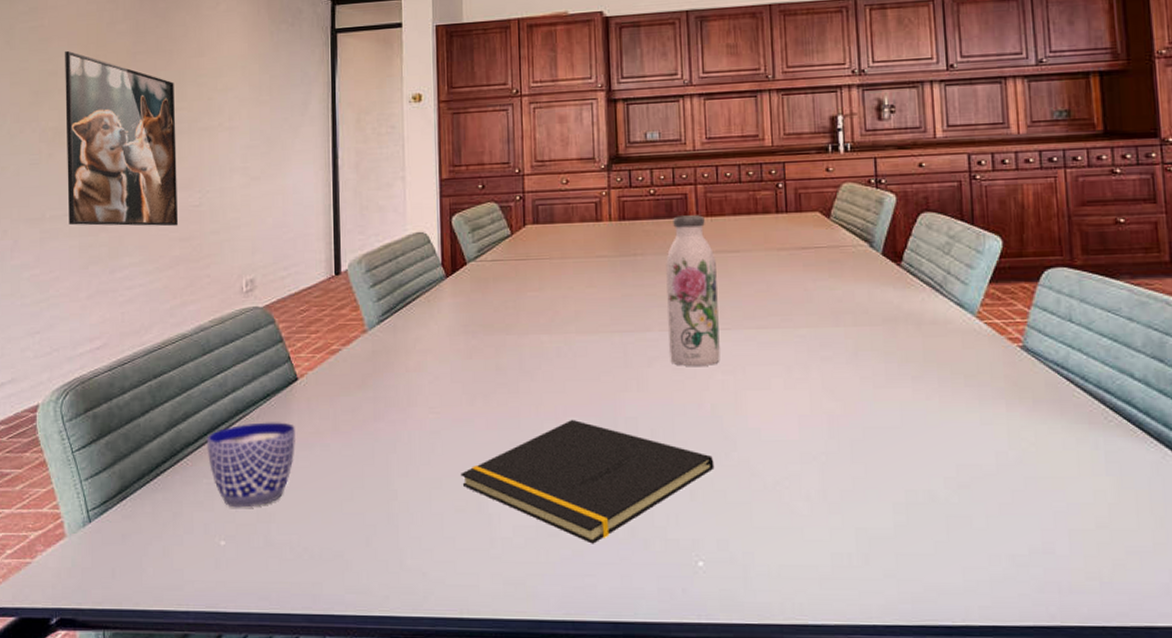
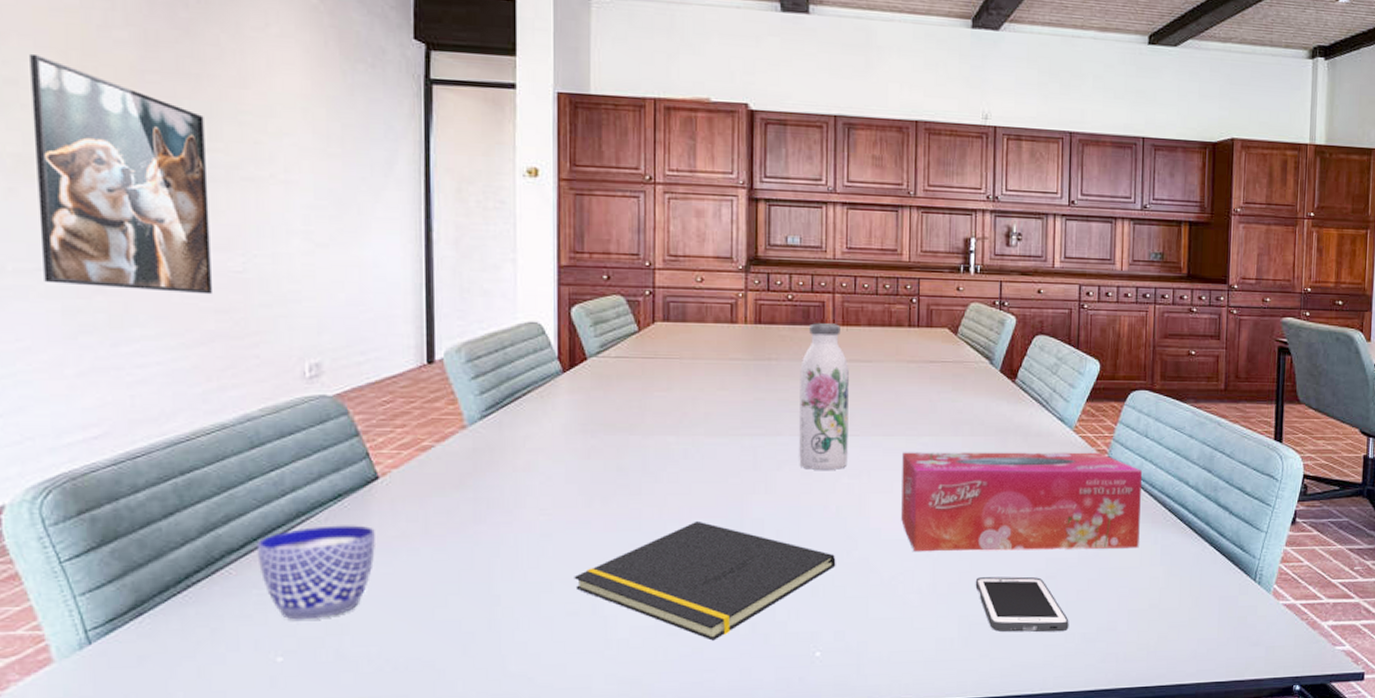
tissue box: none [779,341,1075,455] -> present [901,452,1142,552]
cell phone: none [872,485,993,552] -> present [975,576,1069,633]

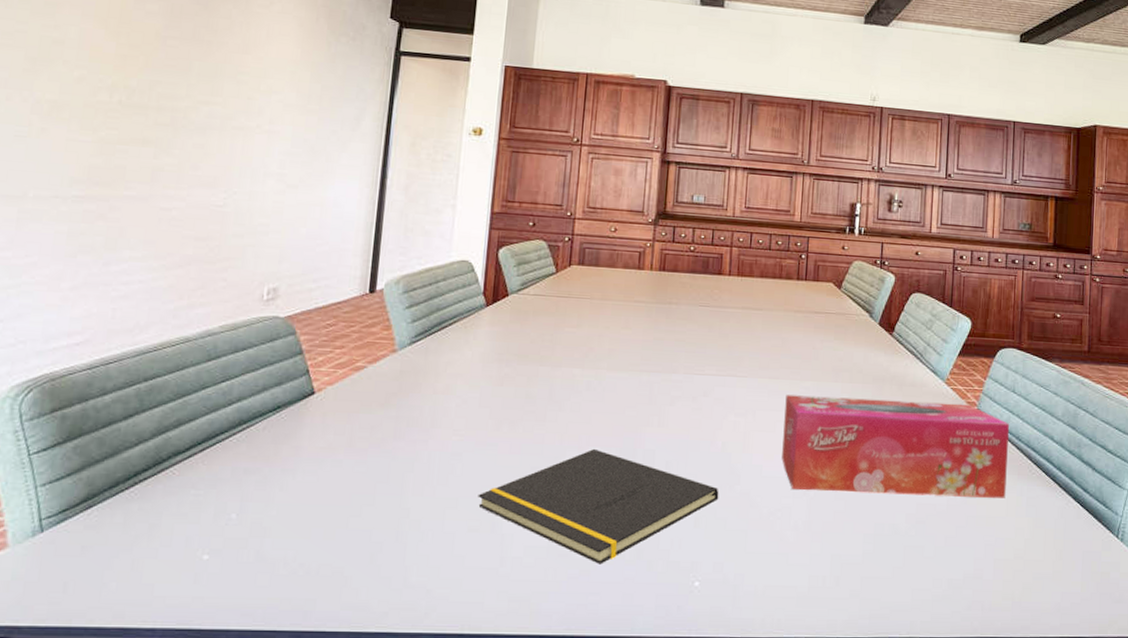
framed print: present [30,53,214,295] -> none [57,20,210,224]
cup: present [256,525,375,620] -> none [199,434,305,521]
water bottle: present [799,323,849,470] -> none [691,273,741,408]
cell phone: present [975,576,1069,633] -> none [848,518,937,577]

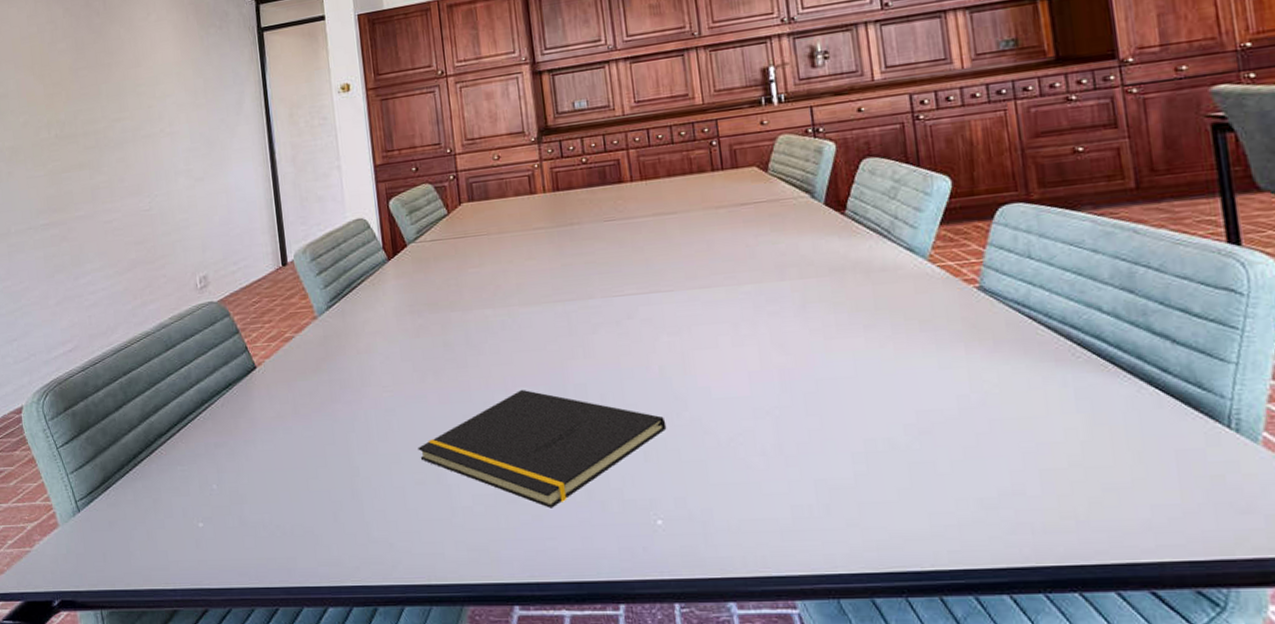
tissue box: present [782,395,1009,498] -> none [723,282,1042,410]

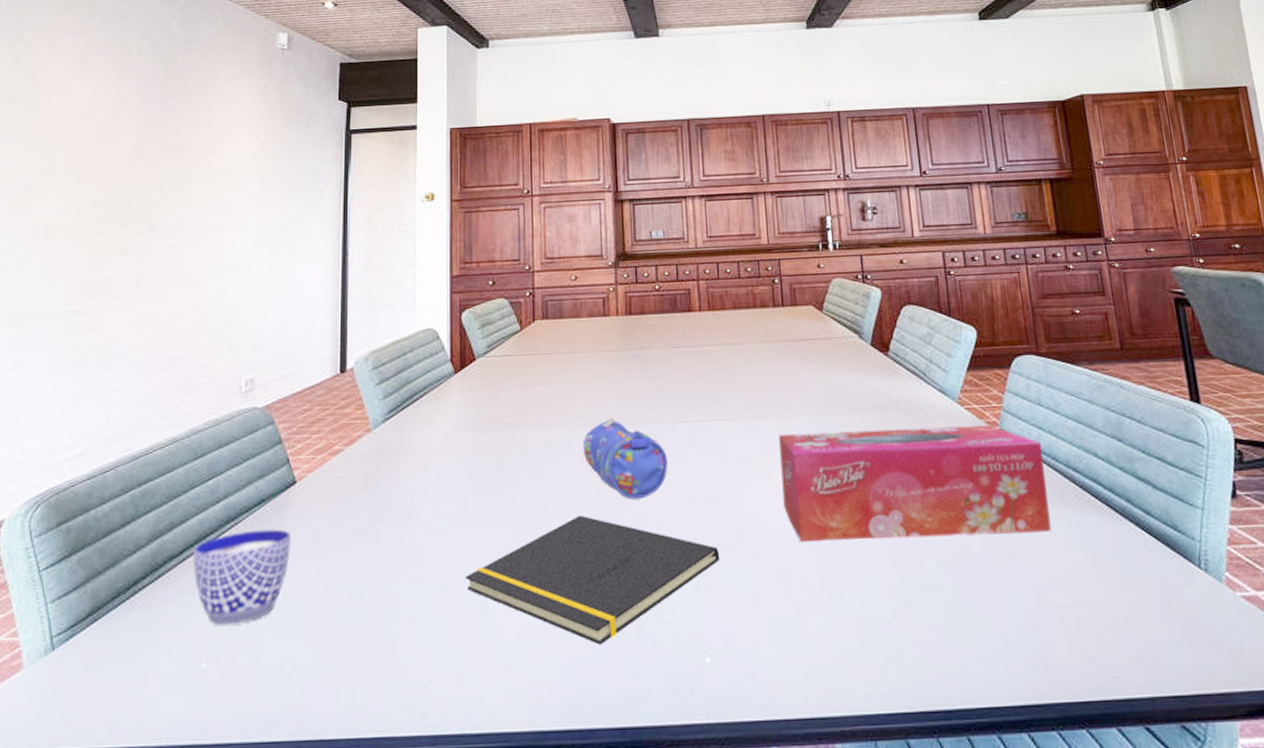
cup: none [177,409,260,492] -> present [192,529,291,625]
pencil case: none [518,295,608,374] -> present [582,417,668,500]
tissue box: none [723,282,1042,410] -> present [779,424,1052,542]

